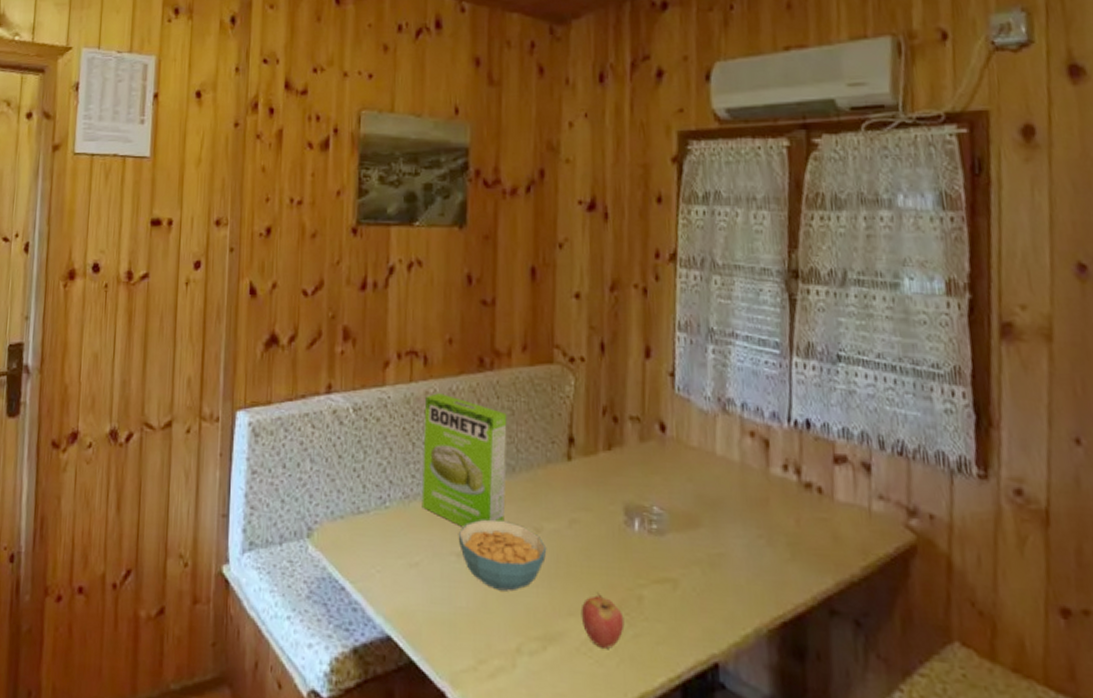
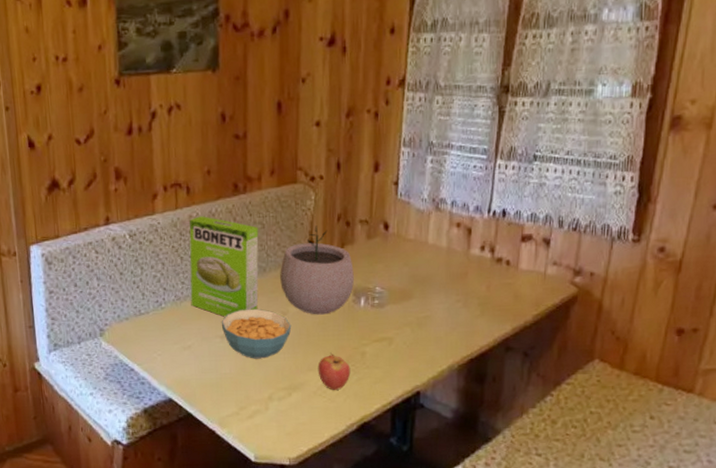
plant pot: none [532,418,625,538] -> present [280,225,354,315]

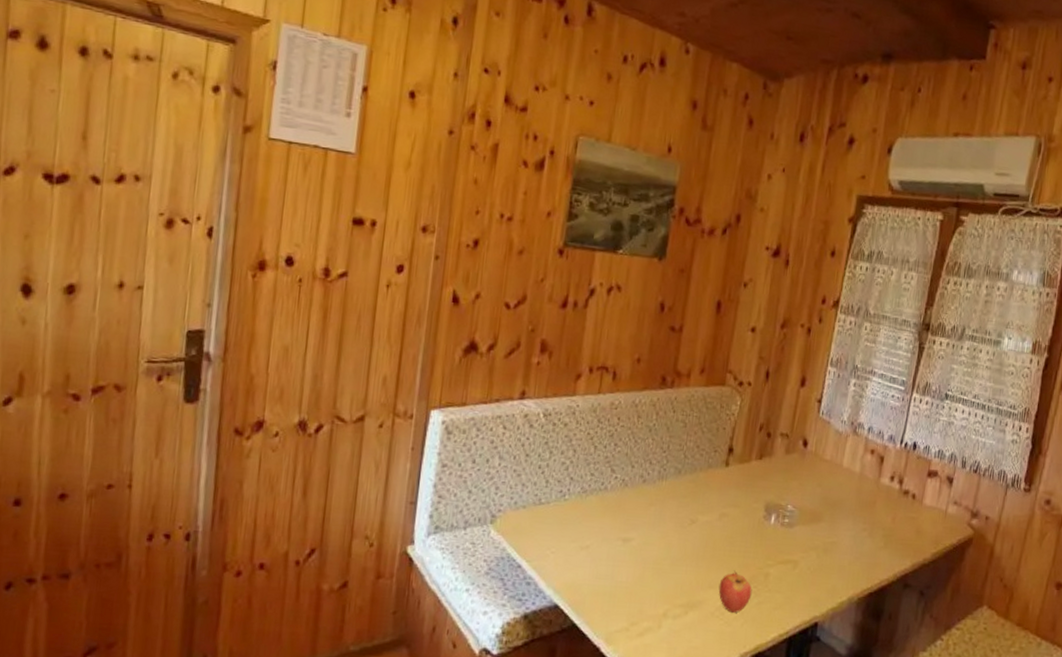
cake mix box: present [189,216,259,318] -> none [597,405,680,519]
cereal bowl: present [221,308,292,359] -> none [625,512,699,570]
plant pot: present [280,225,354,315] -> none [694,432,769,528]

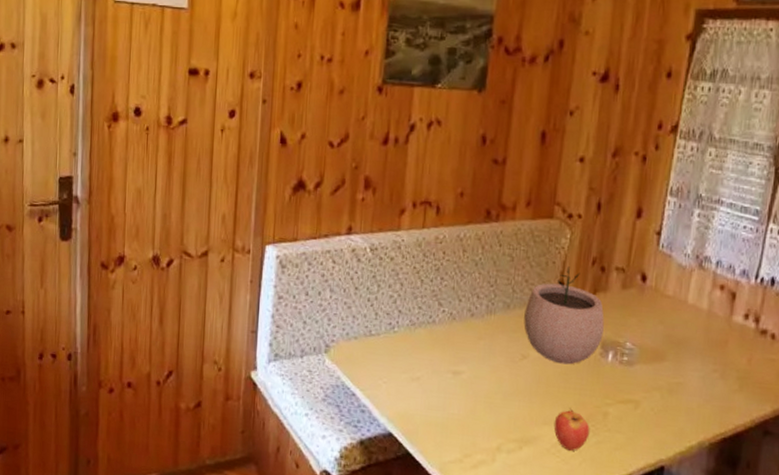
plant pot: none [694,432,769,528] -> present [524,266,604,365]

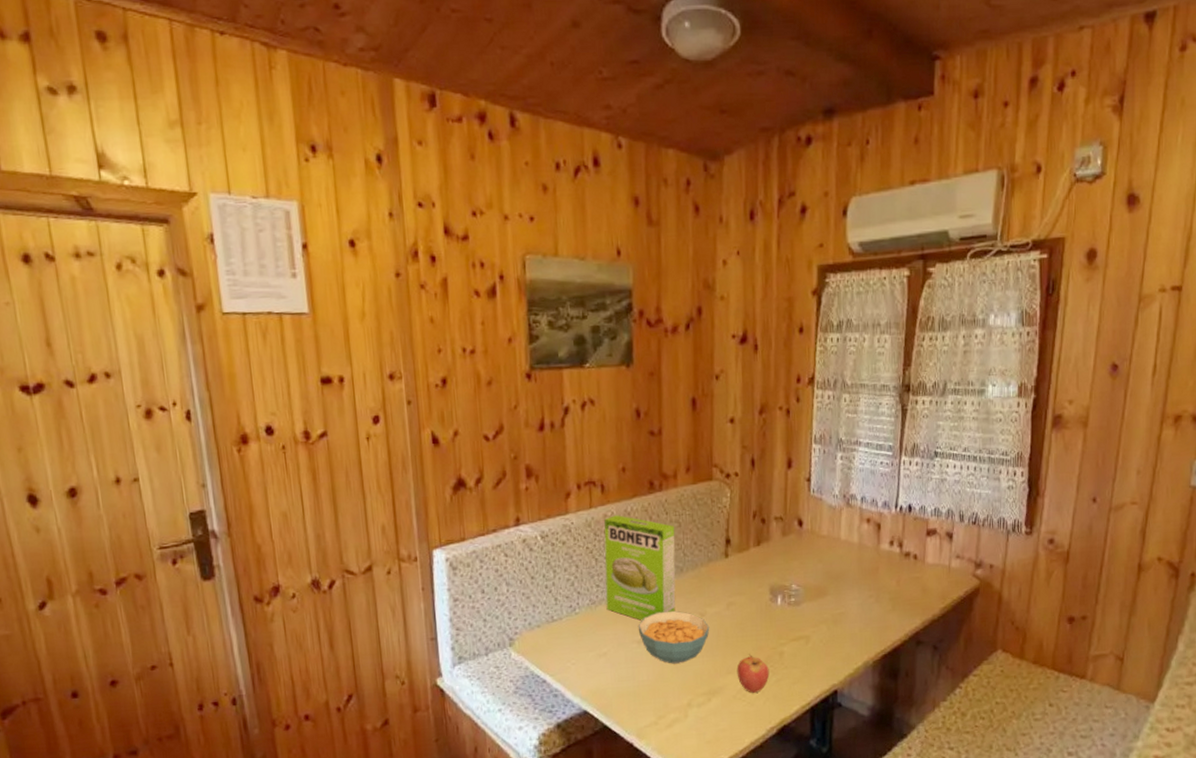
cake mix box: none [425,239,507,352] -> present [604,515,676,622]
cereal bowl: none [455,346,531,404] -> present [638,610,710,664]
plant pot: present [524,266,604,365] -> none [697,523,771,615]

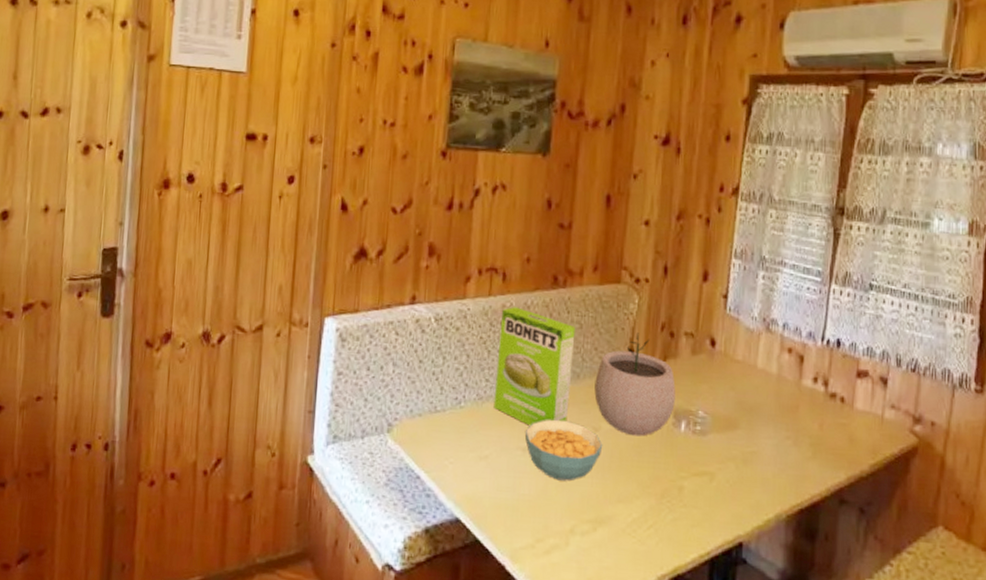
plant pot: none [697,523,771,615] -> present [594,332,676,437]
fruit: present [736,654,770,693] -> none [628,483,666,530]

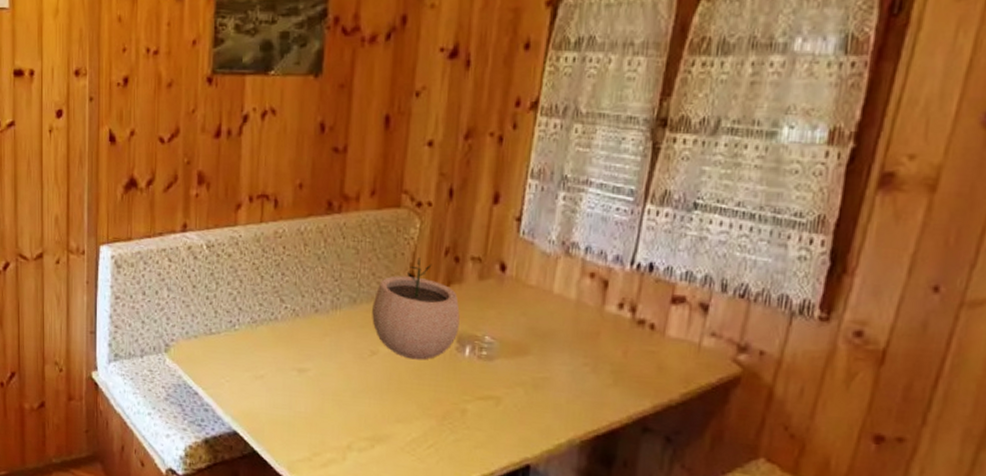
cake mix box: present [493,307,575,427] -> none [268,233,352,349]
cereal bowl: present [524,419,603,482] -> none [300,342,381,401]

